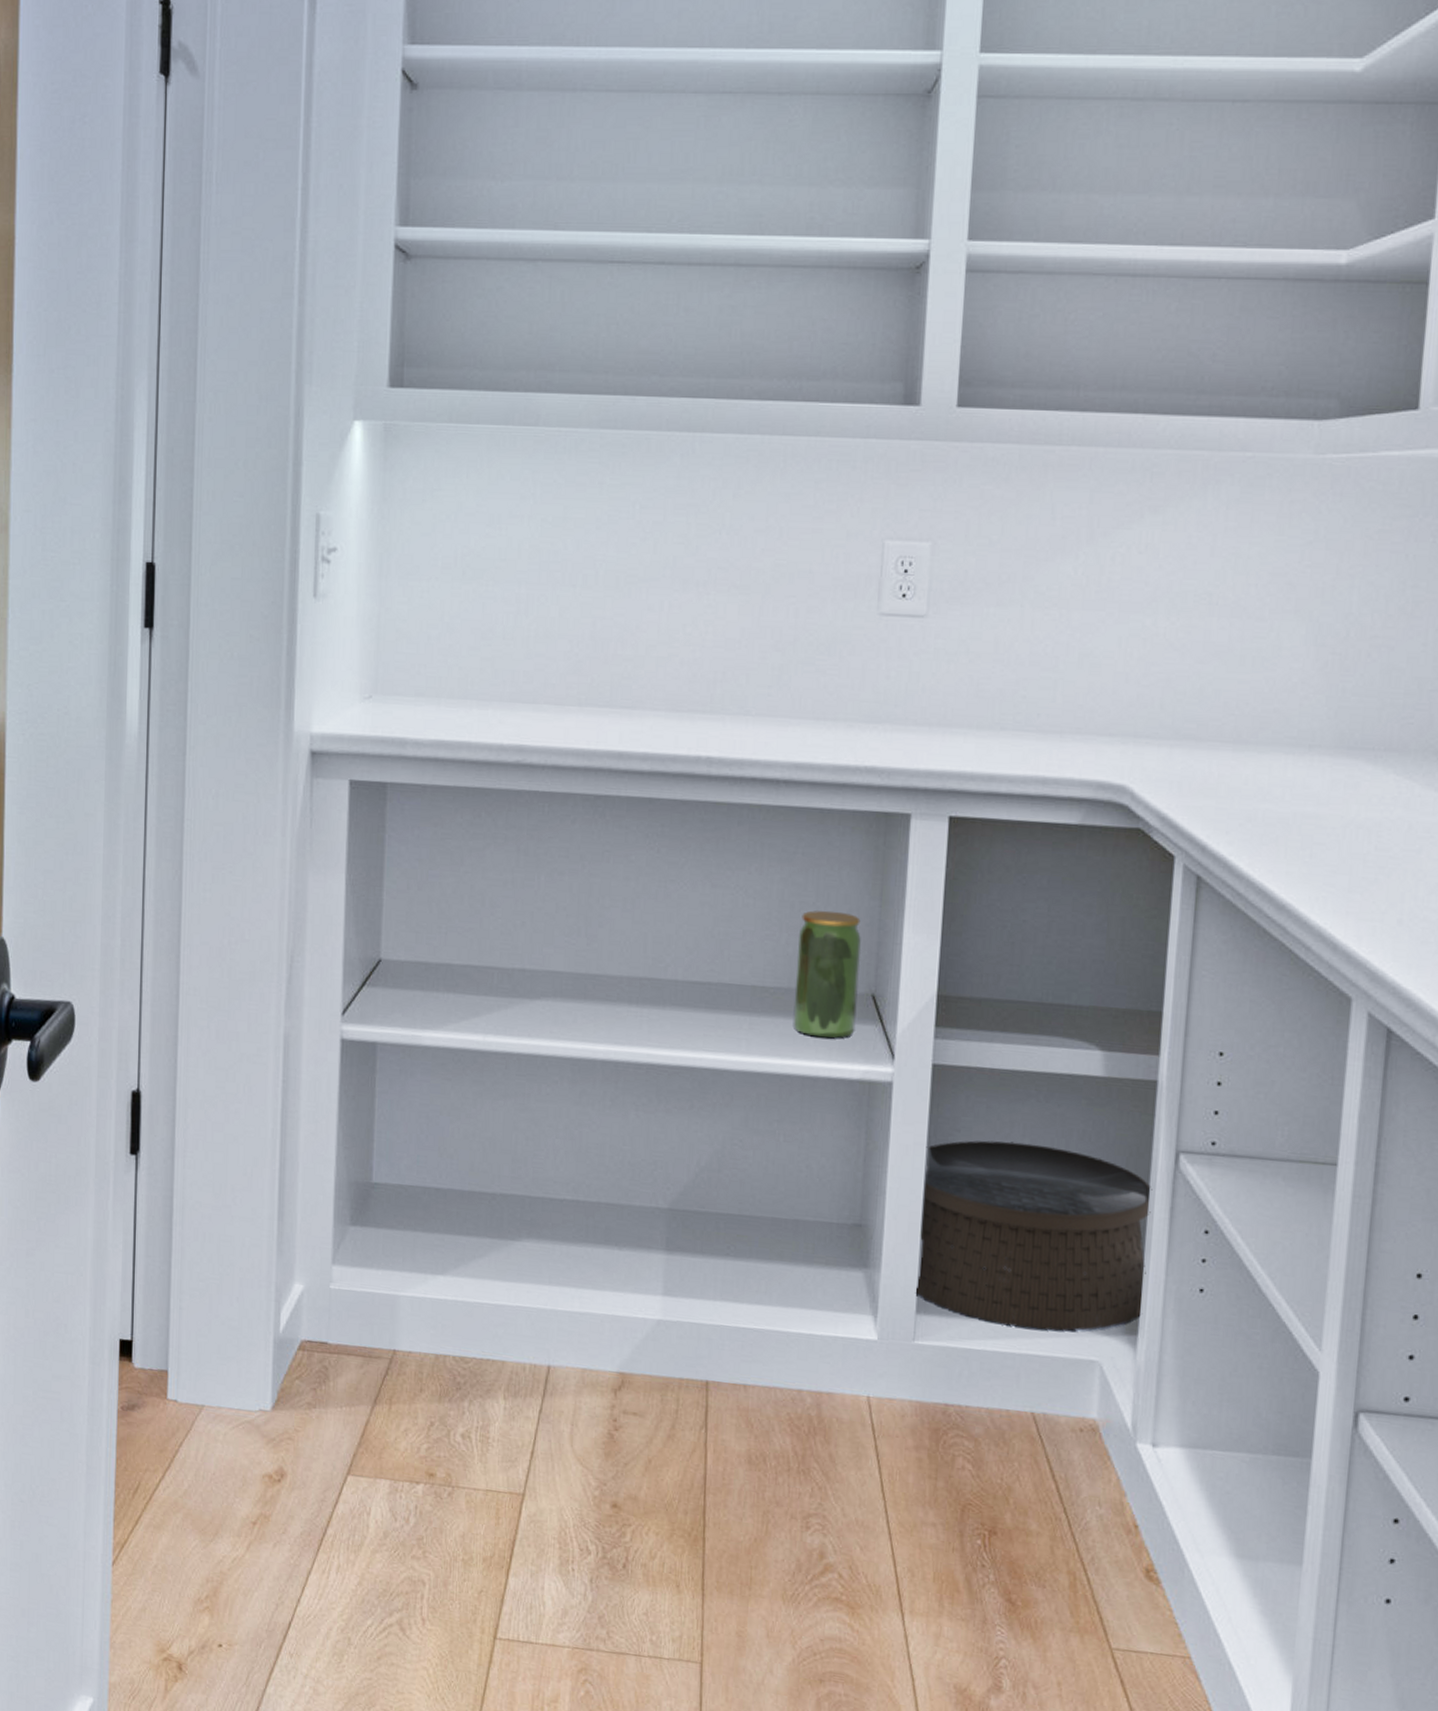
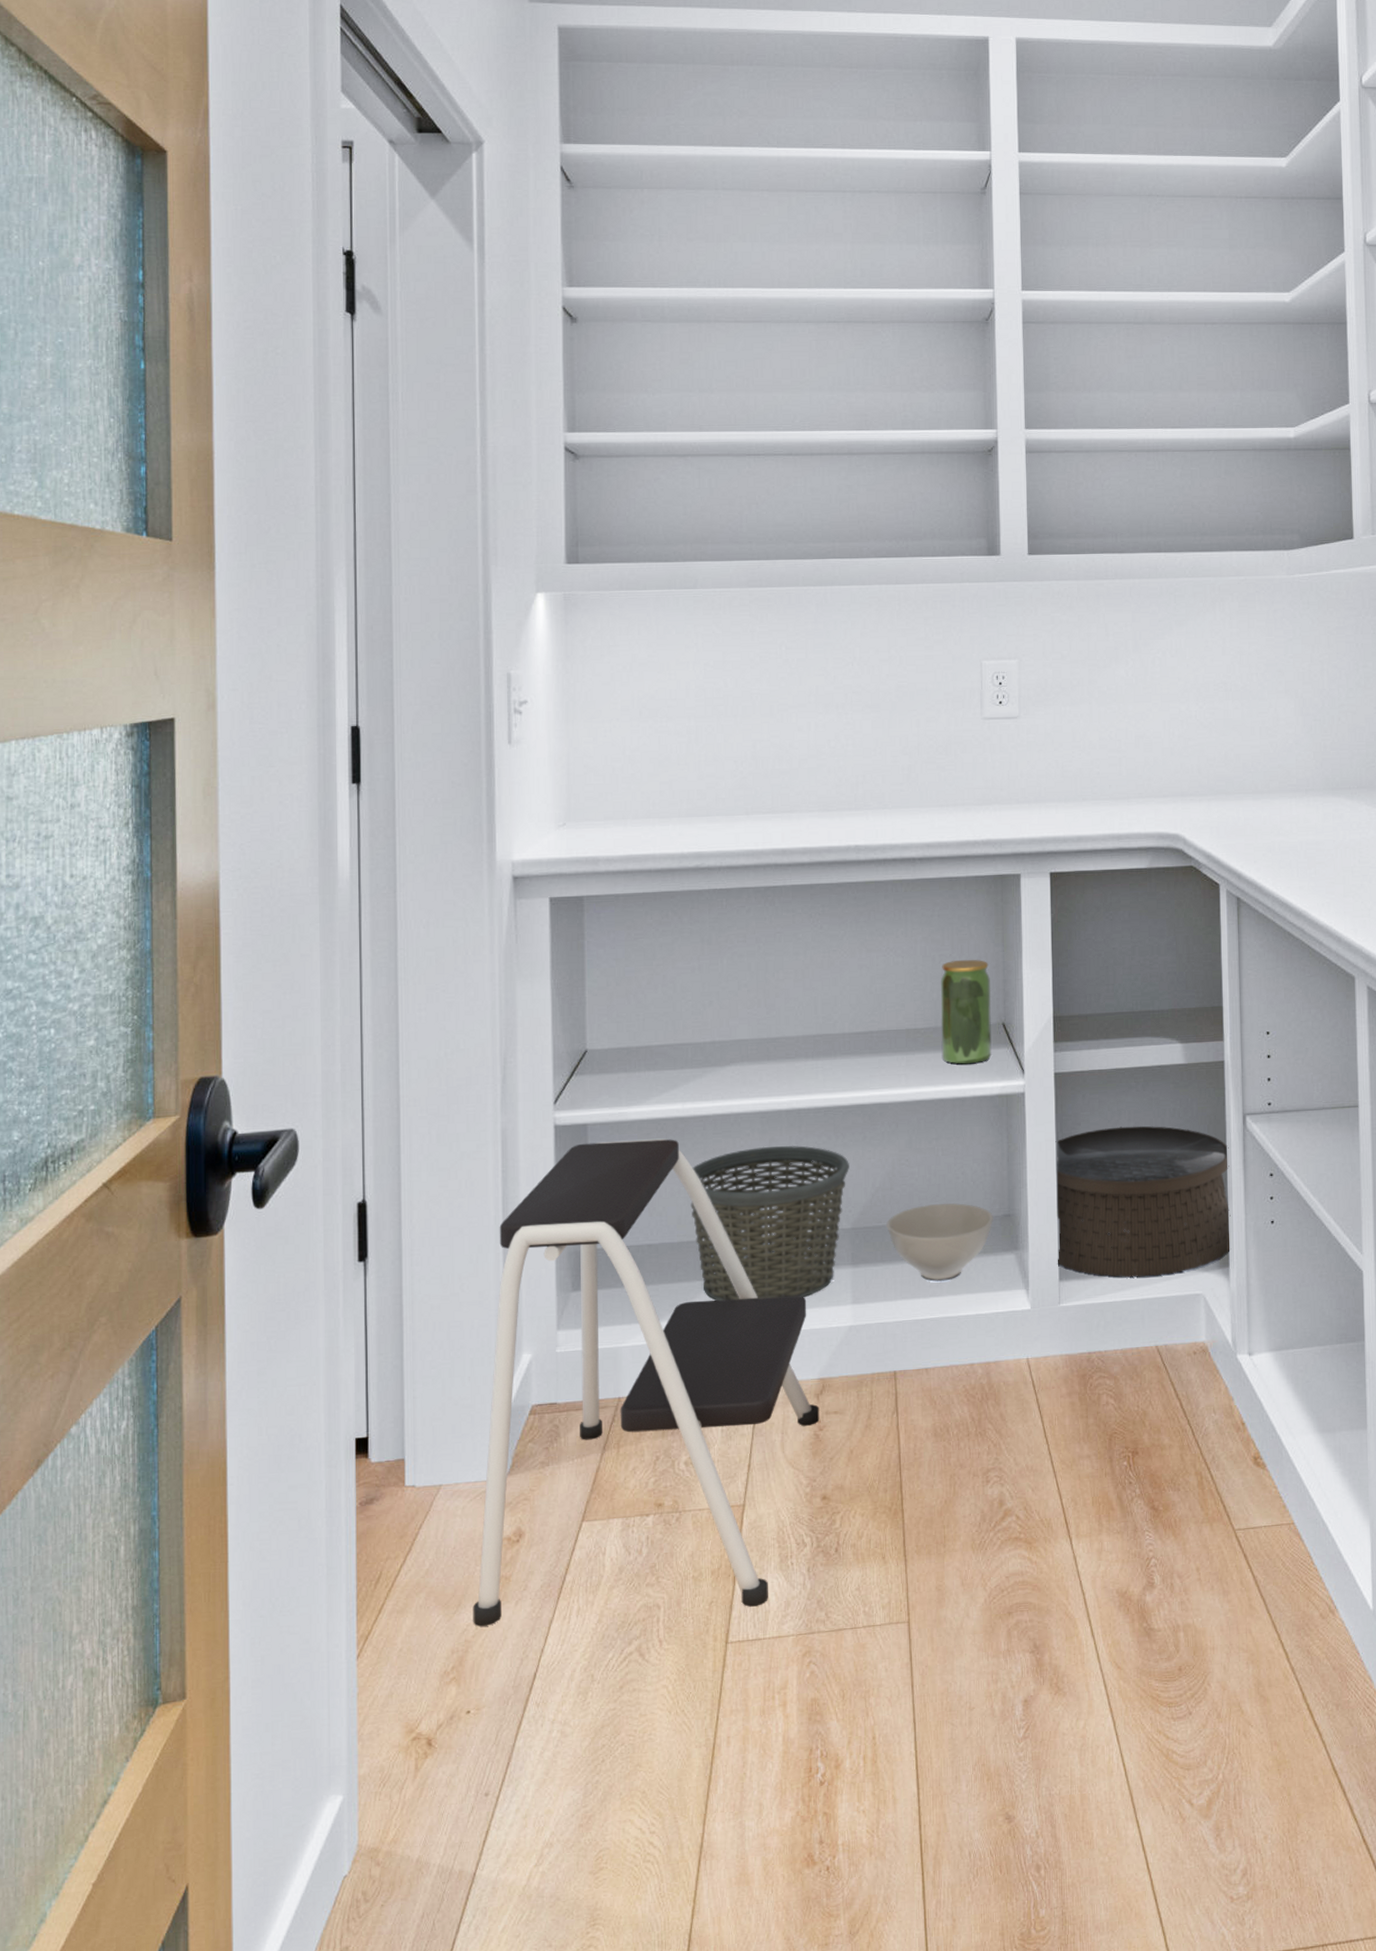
step stool: none [229,1063,616,1607] -> present [473,1138,820,1627]
basket: none [485,1098,672,1279] -> present [690,1145,849,1301]
bowl: none [710,1196,842,1289] -> present [886,1203,994,1282]

